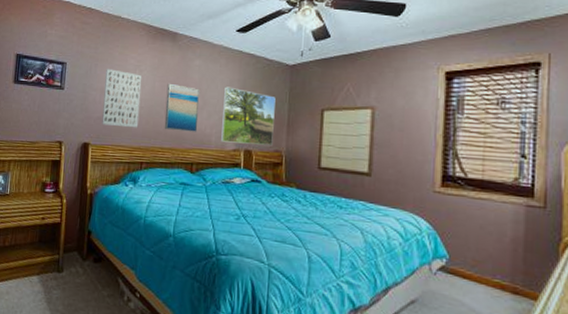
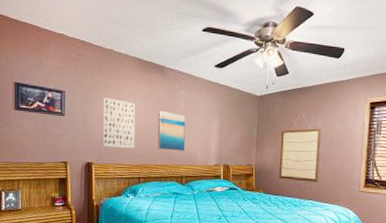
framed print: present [221,86,276,147] -> none [205,113,247,162]

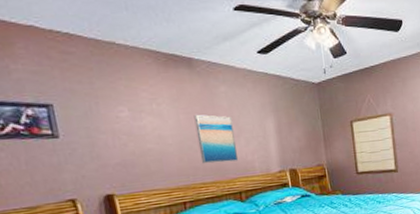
wall art: present [102,97,136,149] -> none [112,106,171,171]

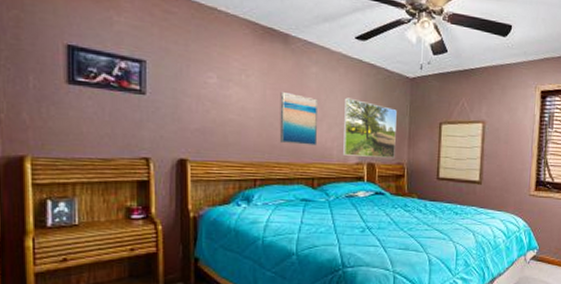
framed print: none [257,110,314,166] -> present [343,97,397,159]

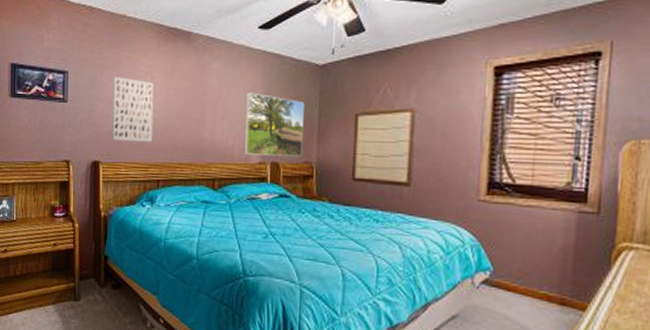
wall art: none [202,71,250,142] -> present [112,77,154,143]
wall art: present [279,92,319,146] -> none [181,92,220,145]

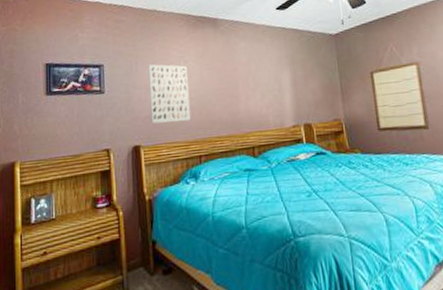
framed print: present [245,92,304,158] -> none [274,64,331,120]

